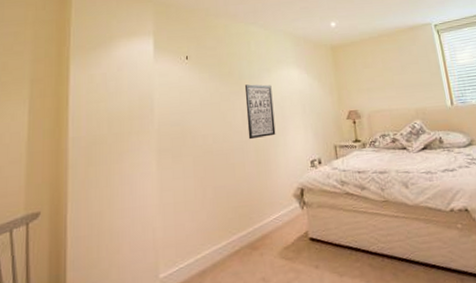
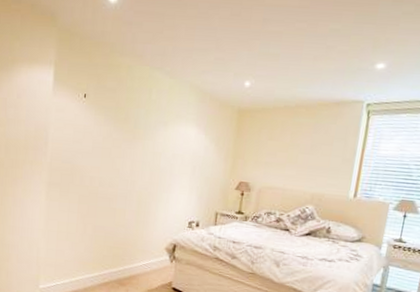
wall art: present [244,84,276,140] -> none [133,135,166,191]

